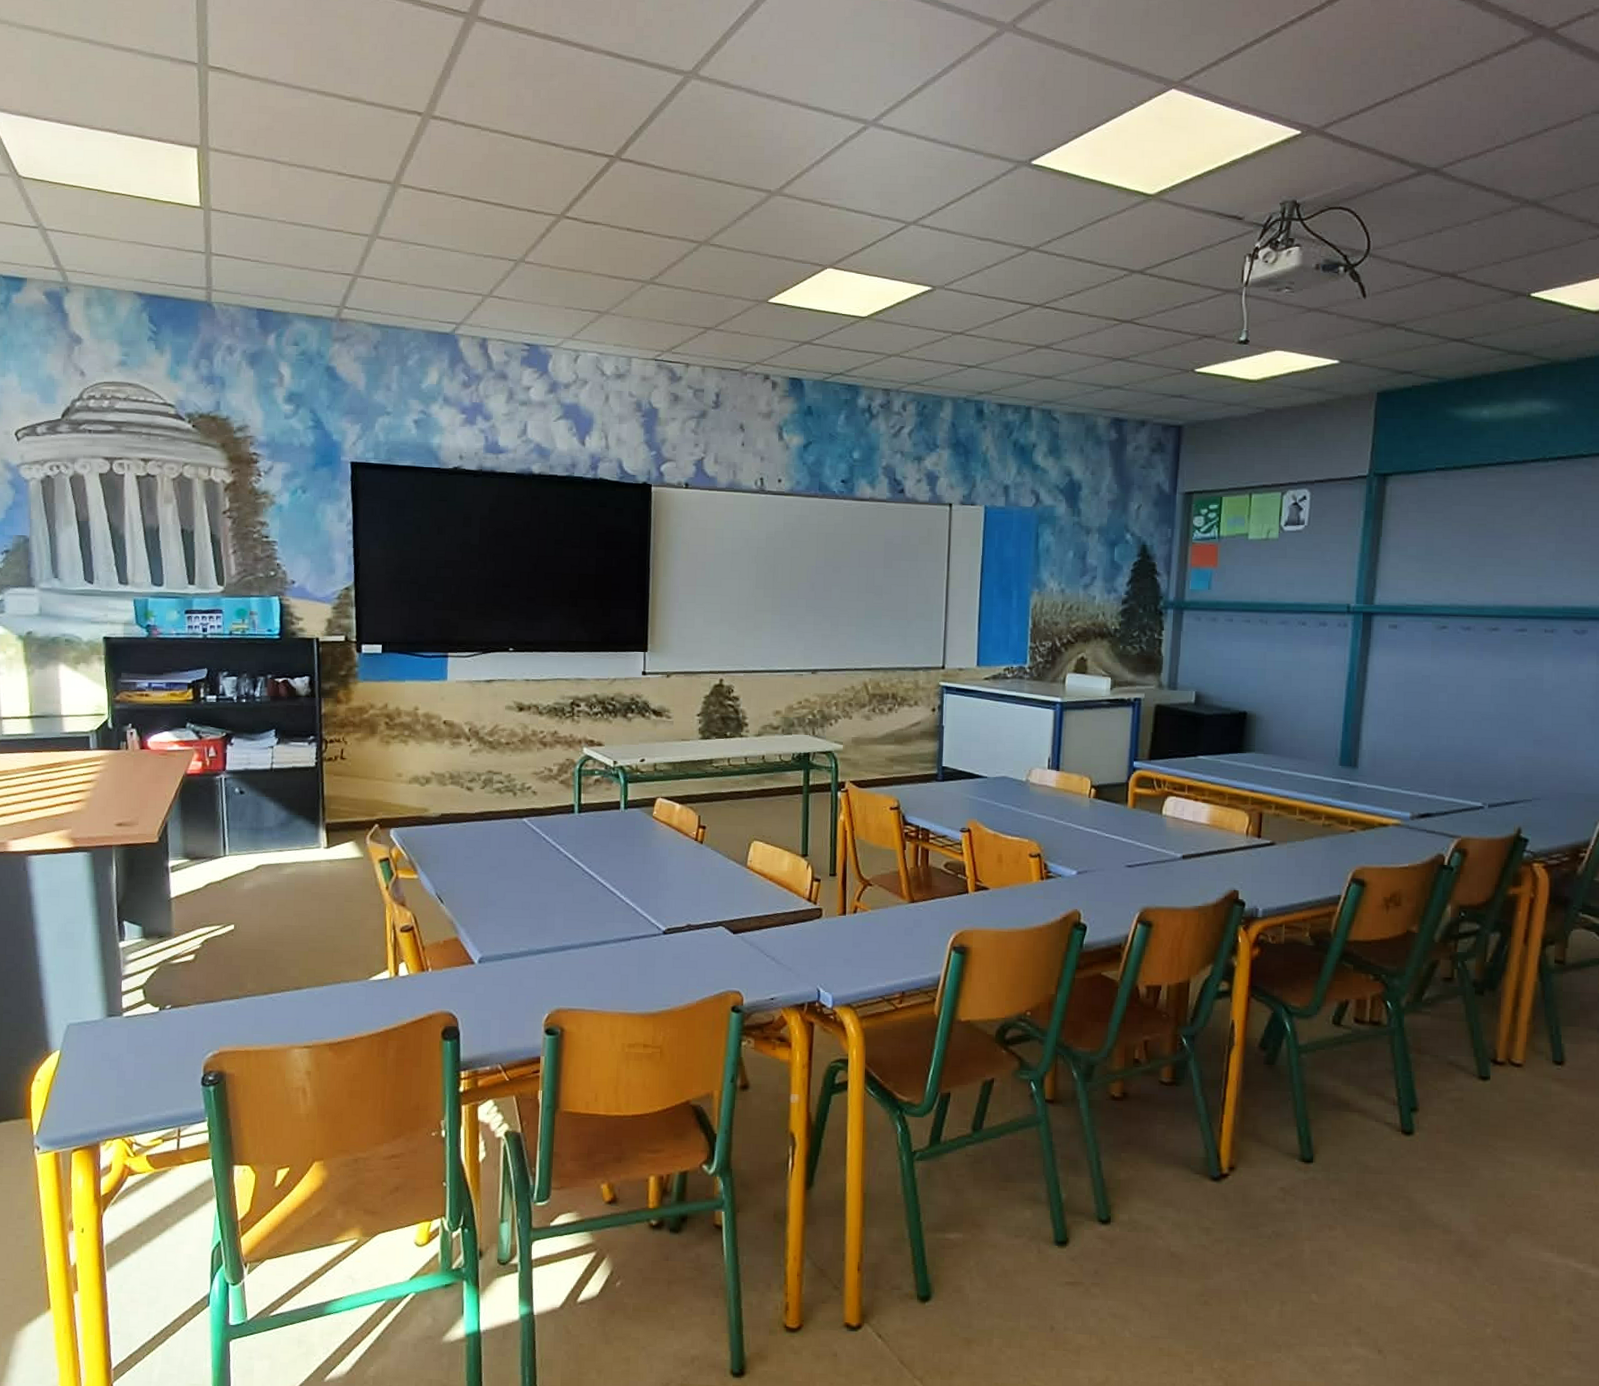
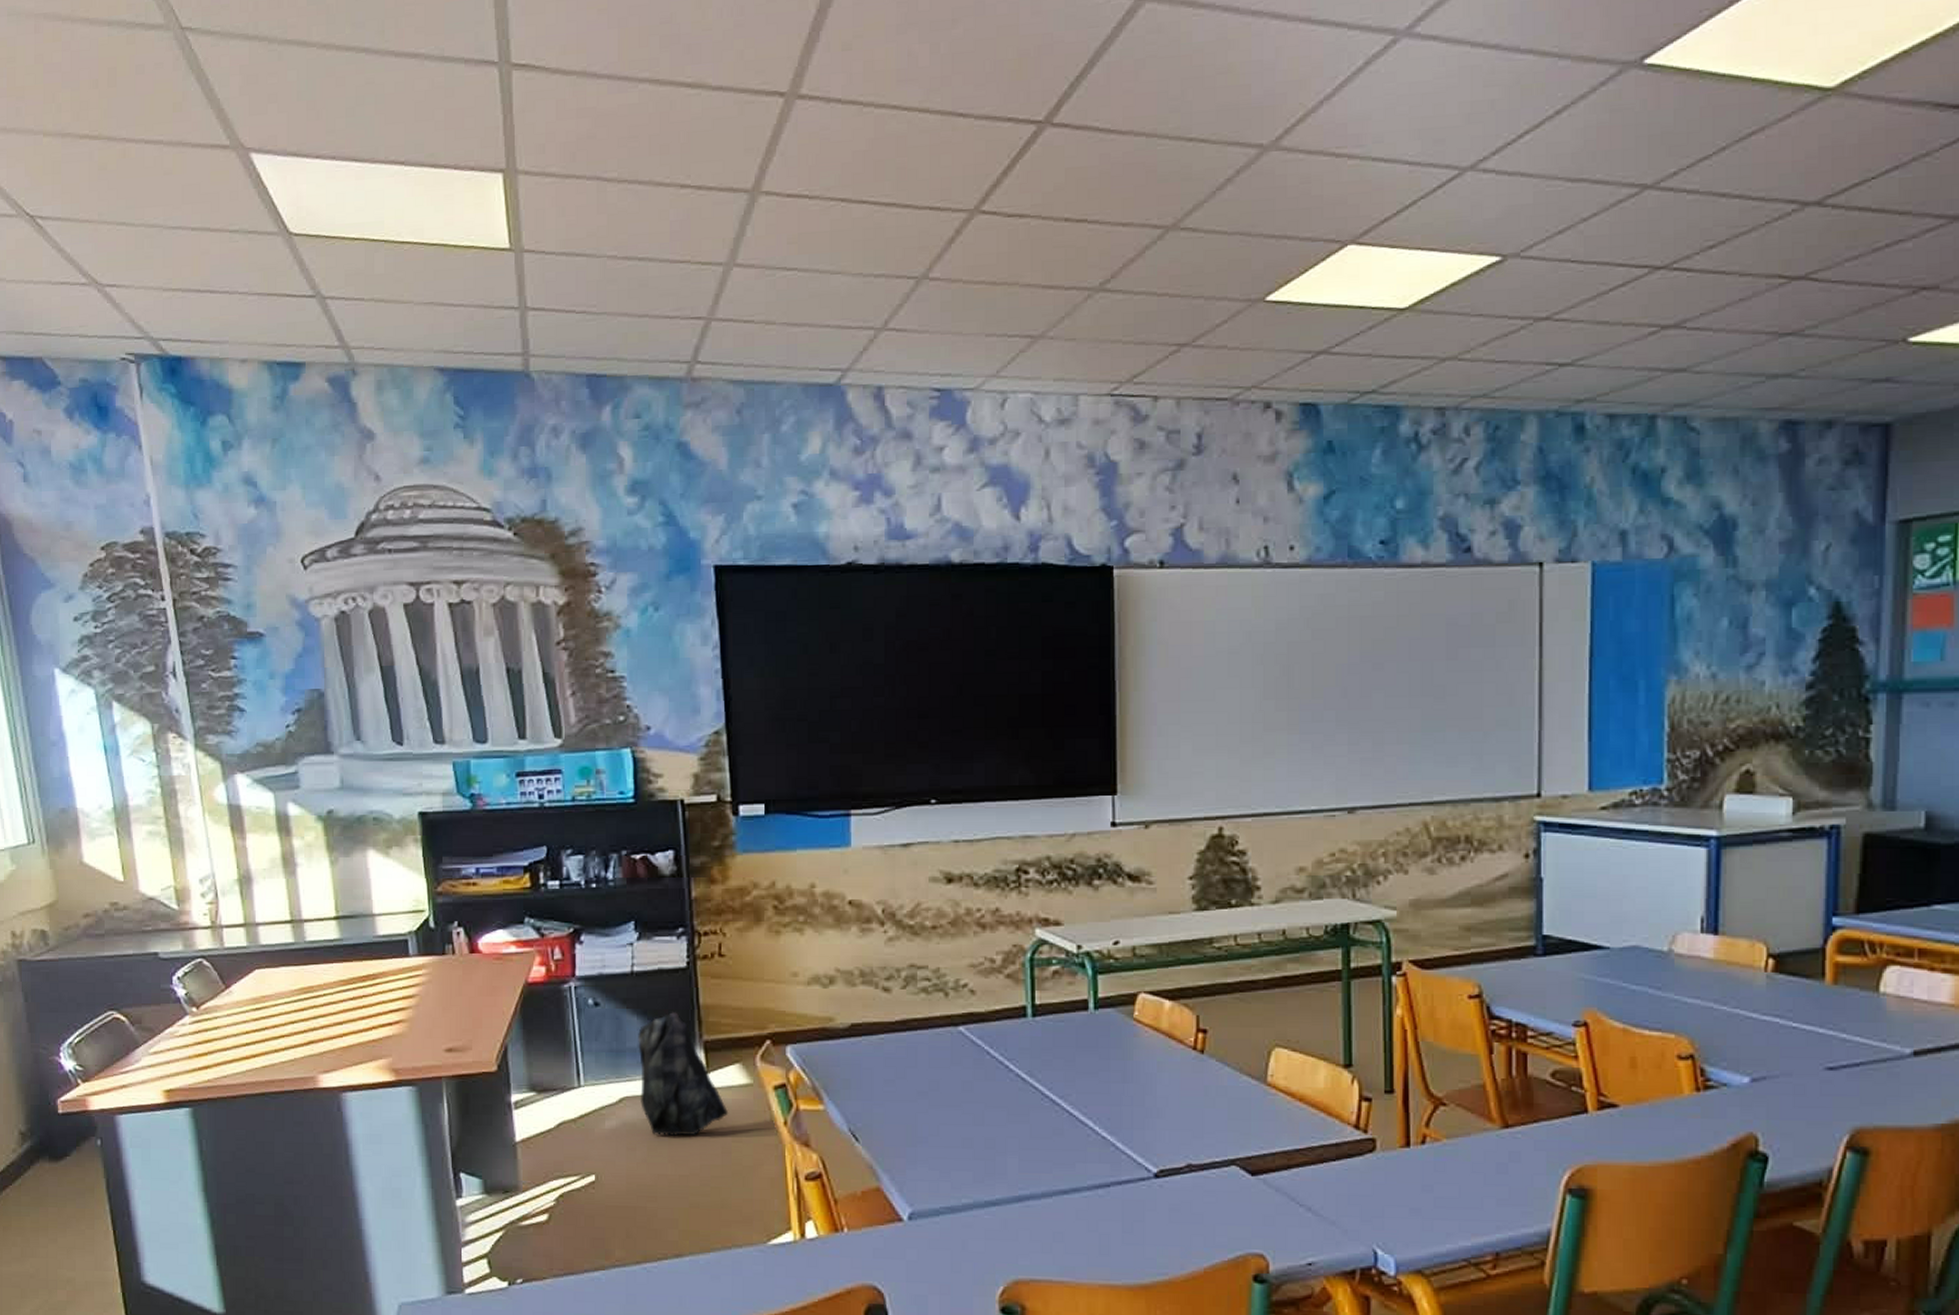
jacket: none [272,800,343,896] -> present [638,1012,729,1136]

